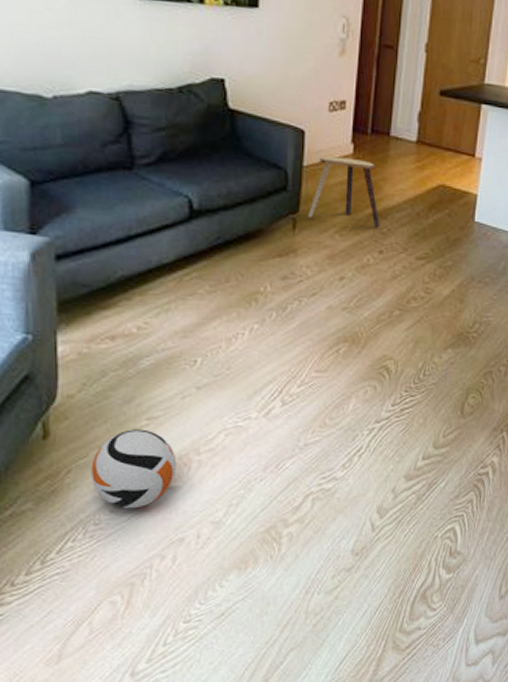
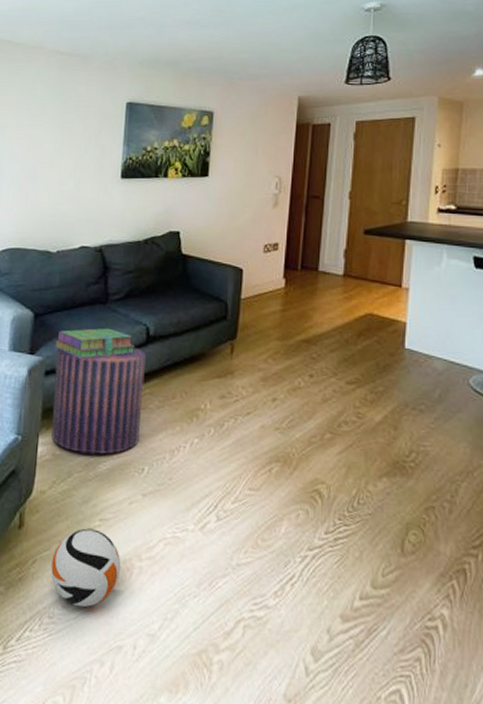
stack of books: none [66,200,174,238] -> present [55,328,134,359]
pouf: none [68,223,190,350] -> present [51,347,146,456]
stool: present [308,156,380,228] -> none [245,289,310,353]

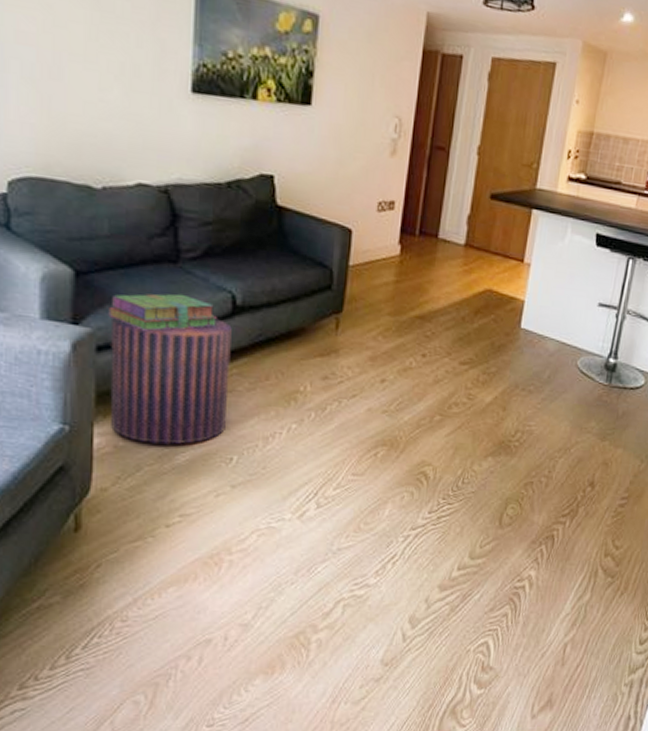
ball: present [50,528,121,607] -> none [120,525,208,607]

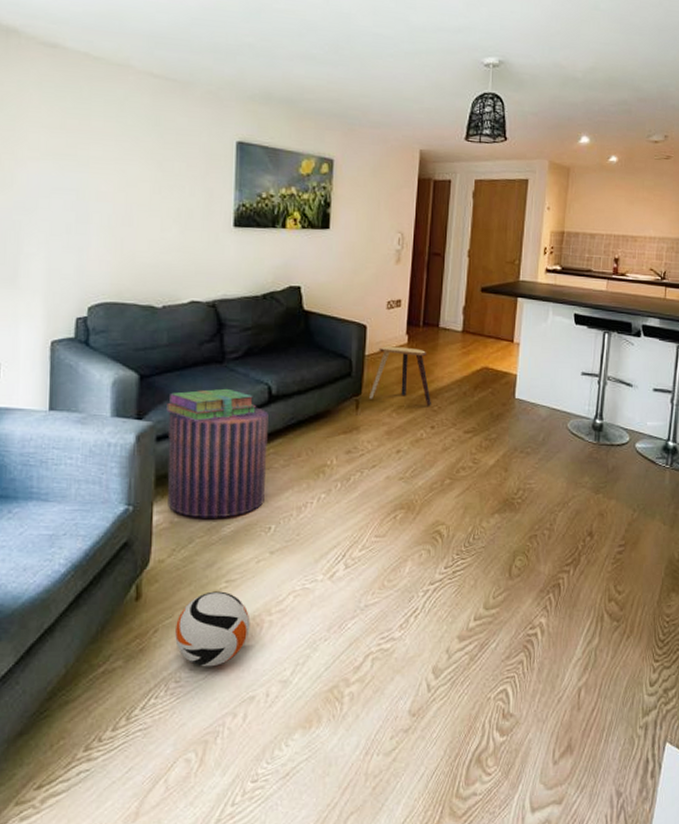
ball: none [120,525,208,607] -> present [174,591,250,667]
stool: none [352,256,424,331] -> present [369,346,431,406]

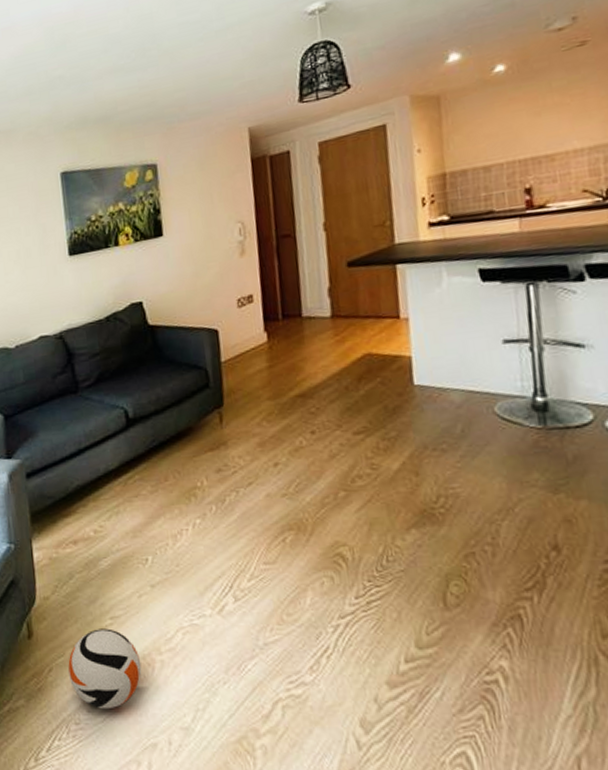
stack of books: present [166,388,256,421] -> none [31,417,116,455]
pouf: present [167,407,268,518] -> none [34,433,137,553]
stool: present [369,346,431,406] -> none [232,345,307,410]

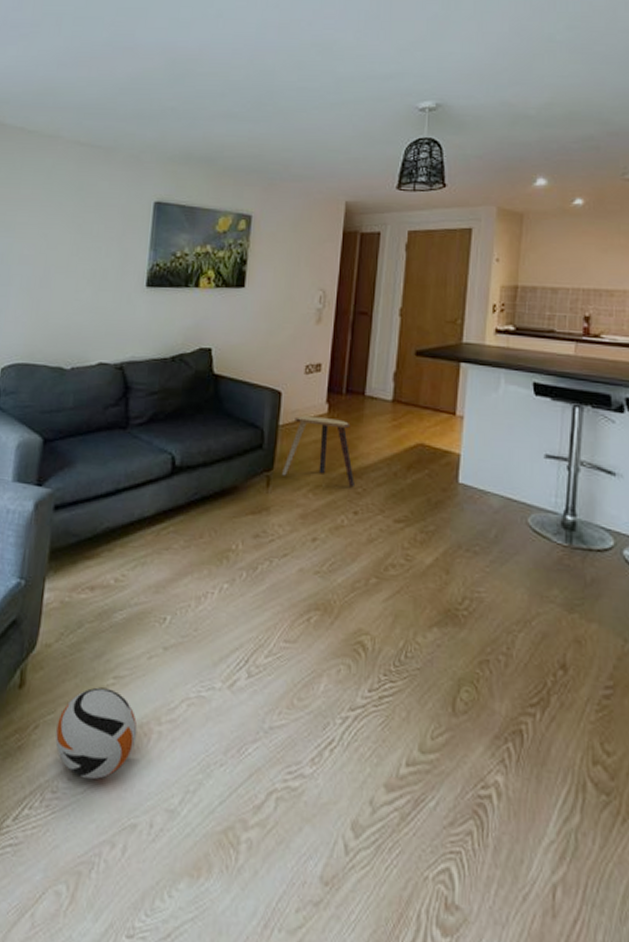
stool: none [232,345,307,410] -> present [282,415,355,488]

